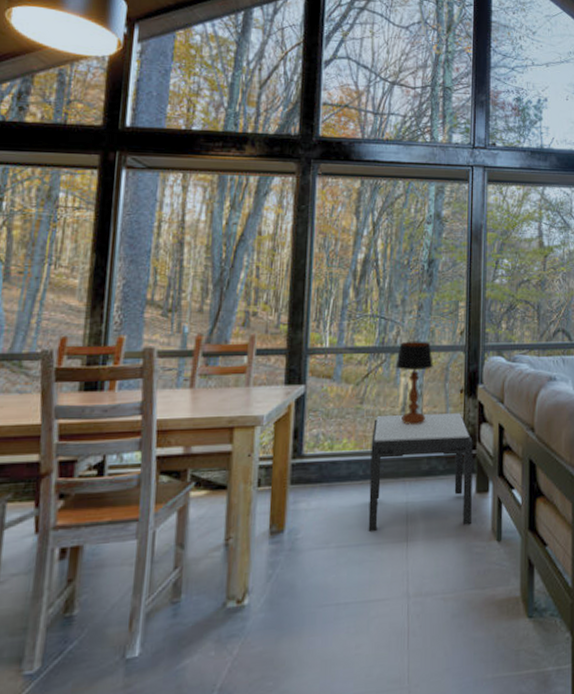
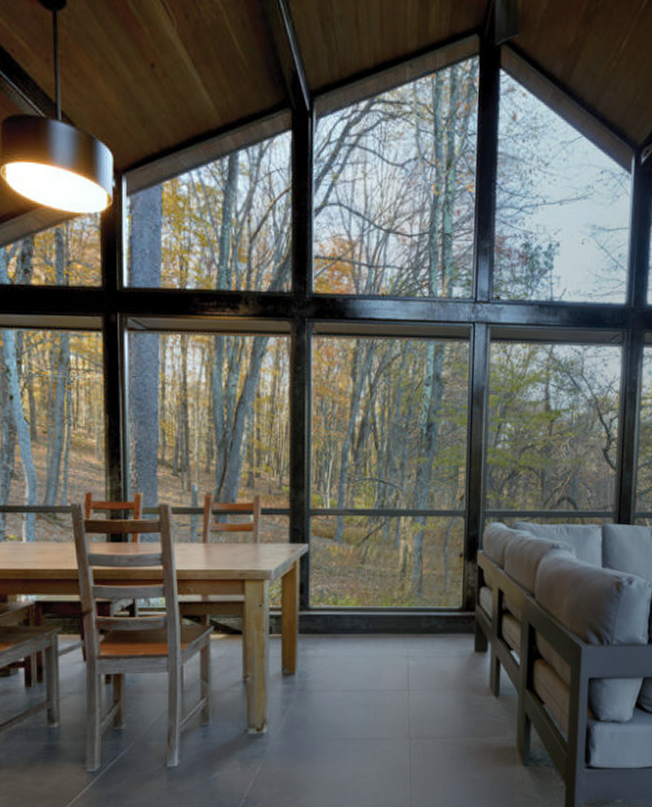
side table: present [368,413,473,531] -> none [371,575,472,680]
table lamp: present [395,341,433,425] -> none [395,505,433,585]

